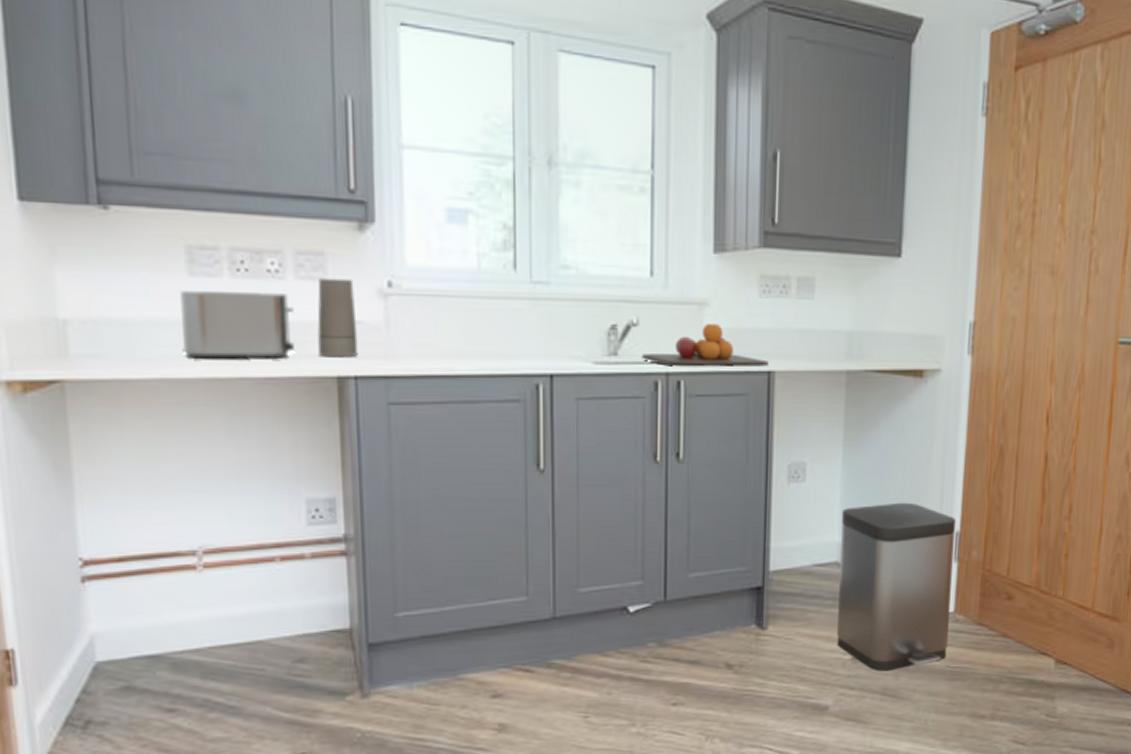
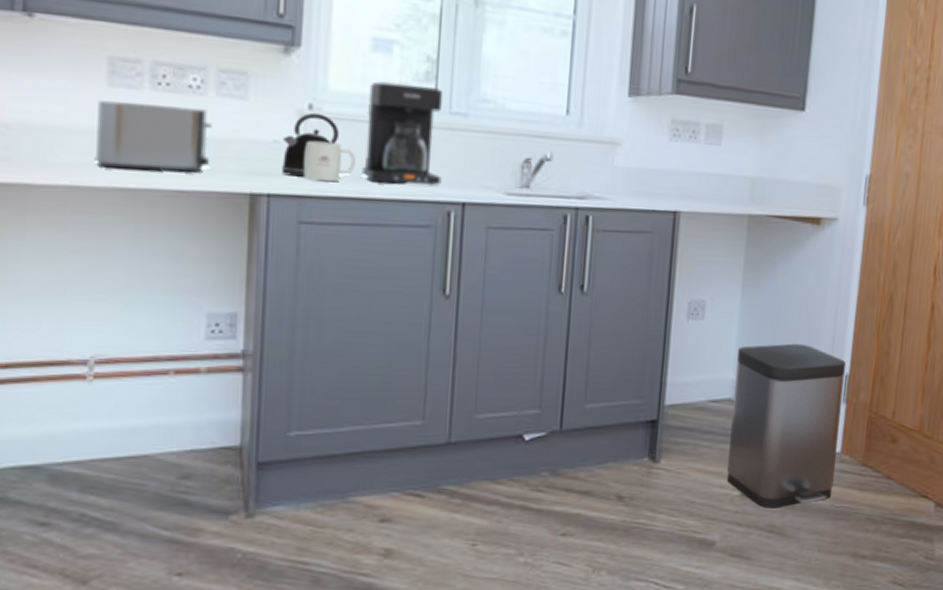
canister: present [317,278,358,358] -> none [233,96,275,175]
kettle: none [364,290,422,357] -> present [280,112,340,177]
mug: none [387,319,439,361] -> present [302,141,356,182]
coffee maker: none [446,254,527,359] -> present [361,81,444,186]
chopping board: present [641,324,770,368] -> none [553,163,676,207]

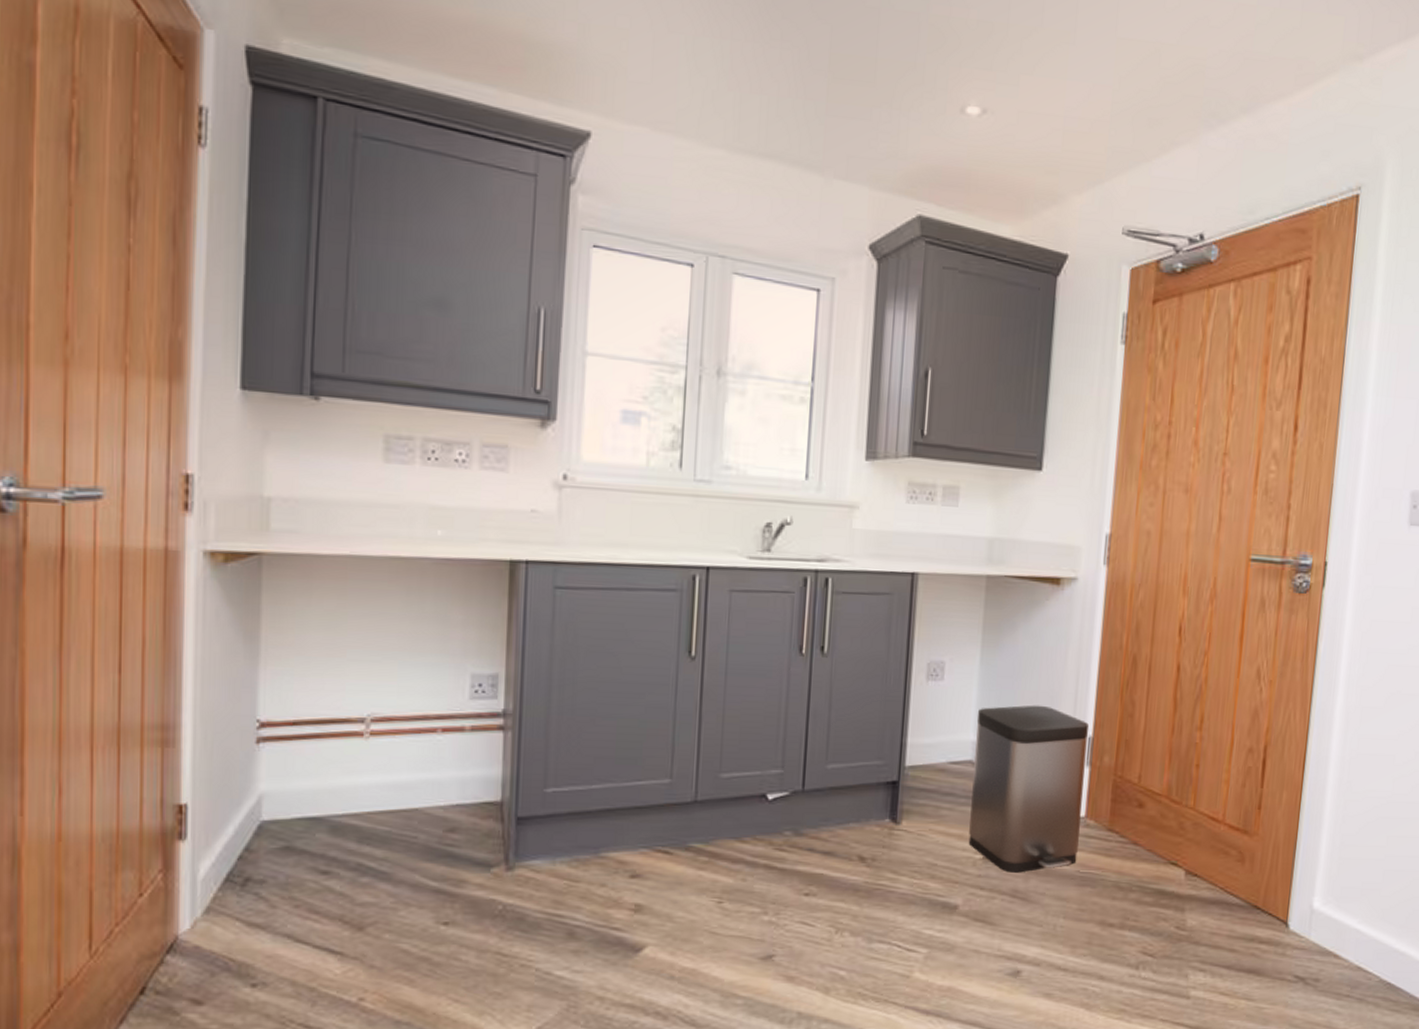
toaster: present [94,99,212,172] -> none [371,474,476,541]
kettle: present [280,112,340,177] -> none [537,482,592,544]
mug: present [302,141,356,182] -> none [557,509,607,549]
coffee maker: present [361,81,444,186] -> none [612,451,688,551]

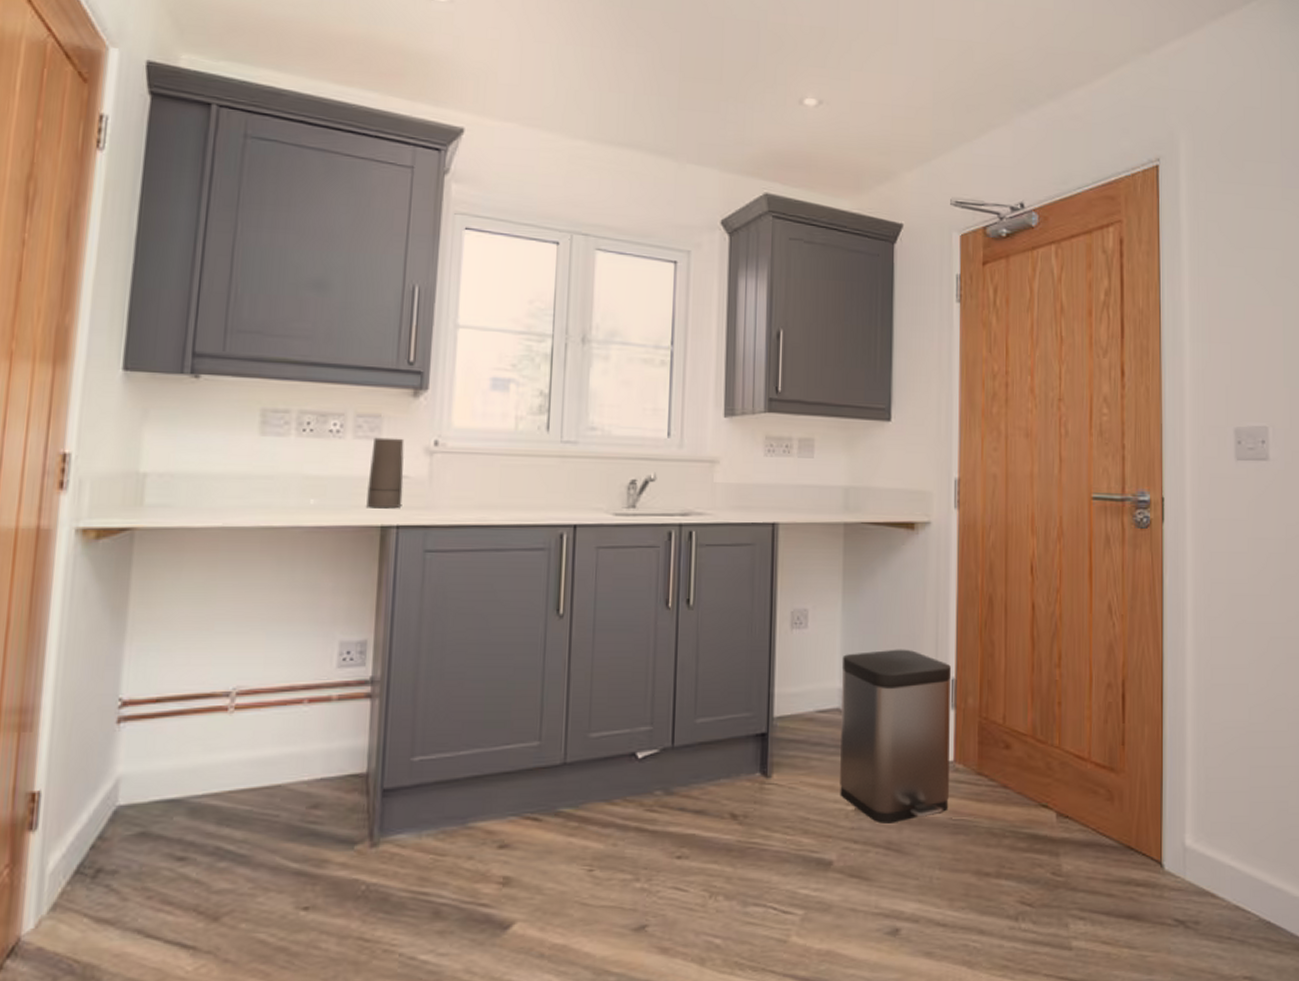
canister: none [495,469,532,543] -> present [366,437,405,509]

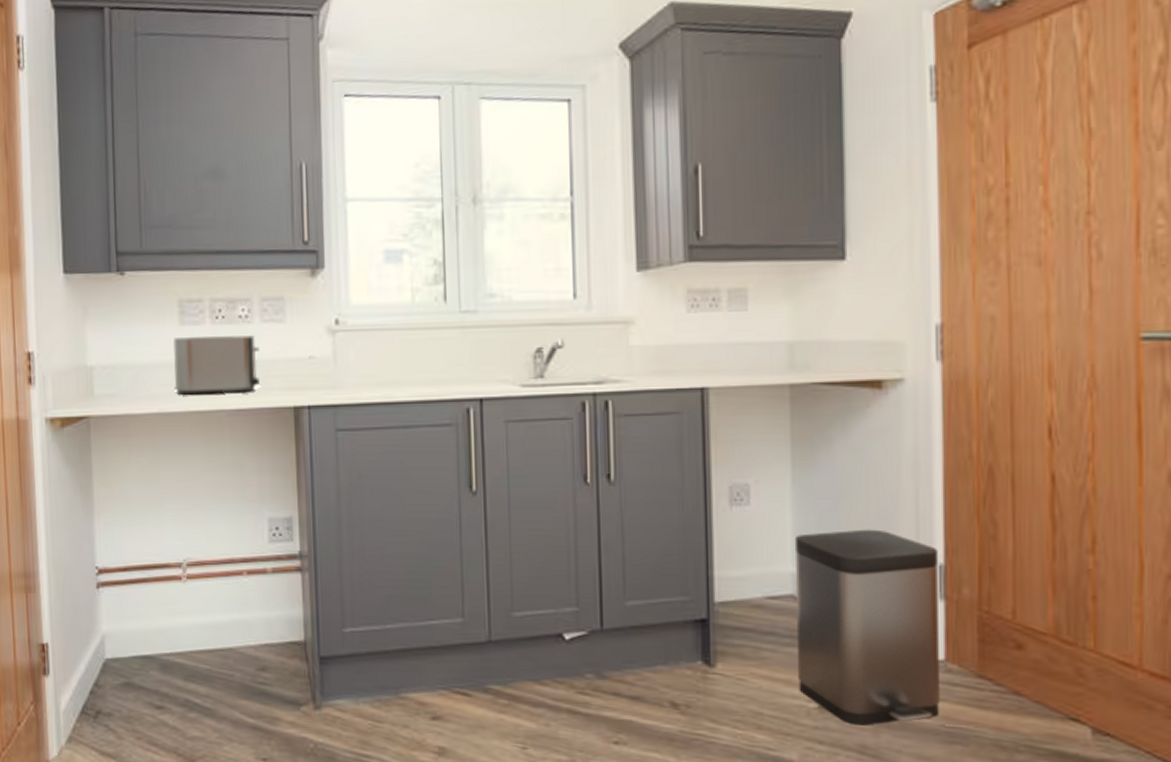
toaster: none [245,447,349,510] -> present [173,335,259,395]
canister: present [366,437,405,509] -> none [278,319,311,390]

